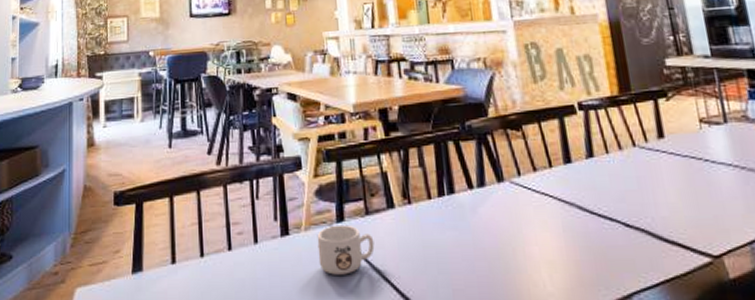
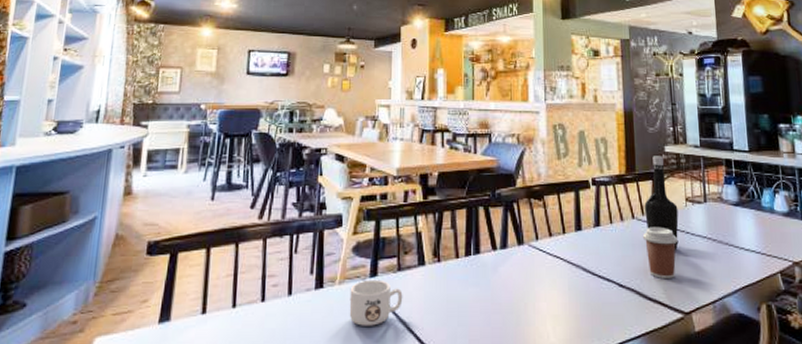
bottle: none [647,71,696,181] -> present [644,156,679,249]
coffee cup: none [648,154,696,216] -> present [642,226,678,278]

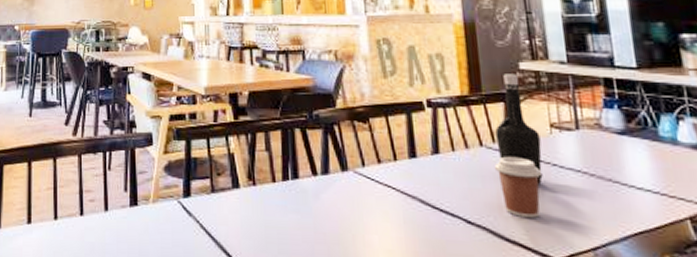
mug: present [349,279,403,326] -> none [164,199,218,247]

